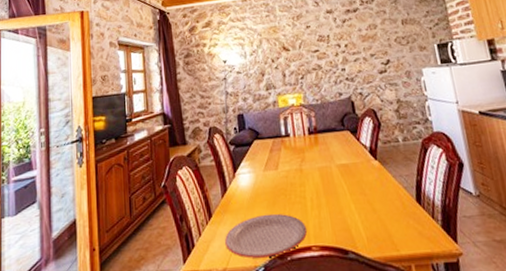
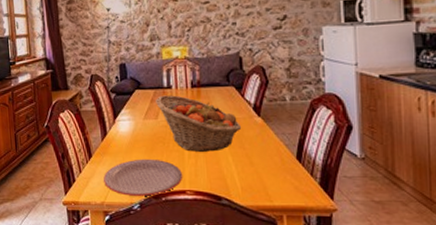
fruit basket: none [275,143,361,202] -> present [156,95,242,152]

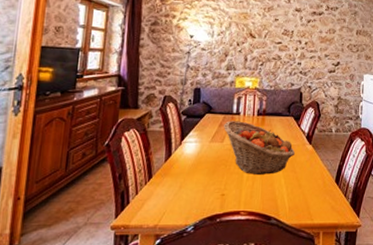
plate: present [104,159,183,196] -> none [160,180,240,218]

